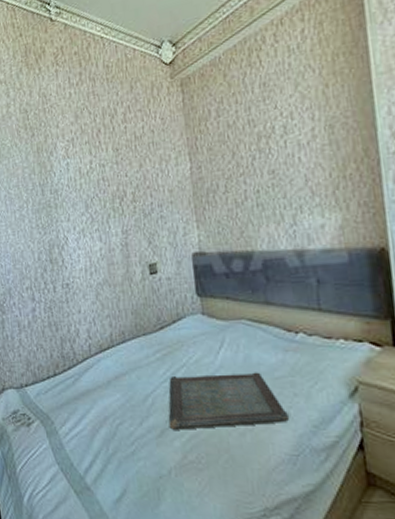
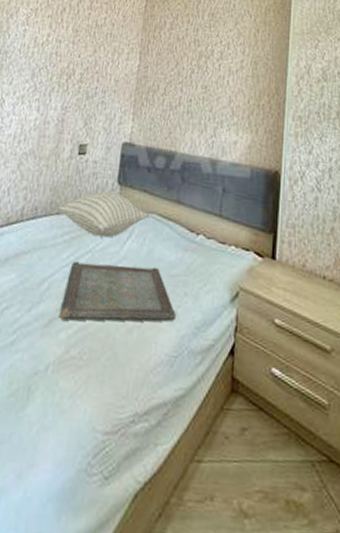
pillow: none [143,305,237,350] -> present [57,192,149,238]

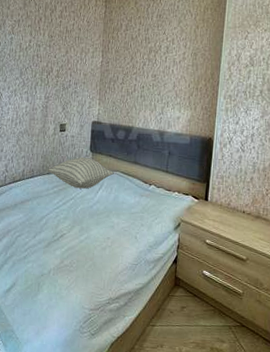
serving tray: present [58,261,177,322] -> none [54,205,136,243]

